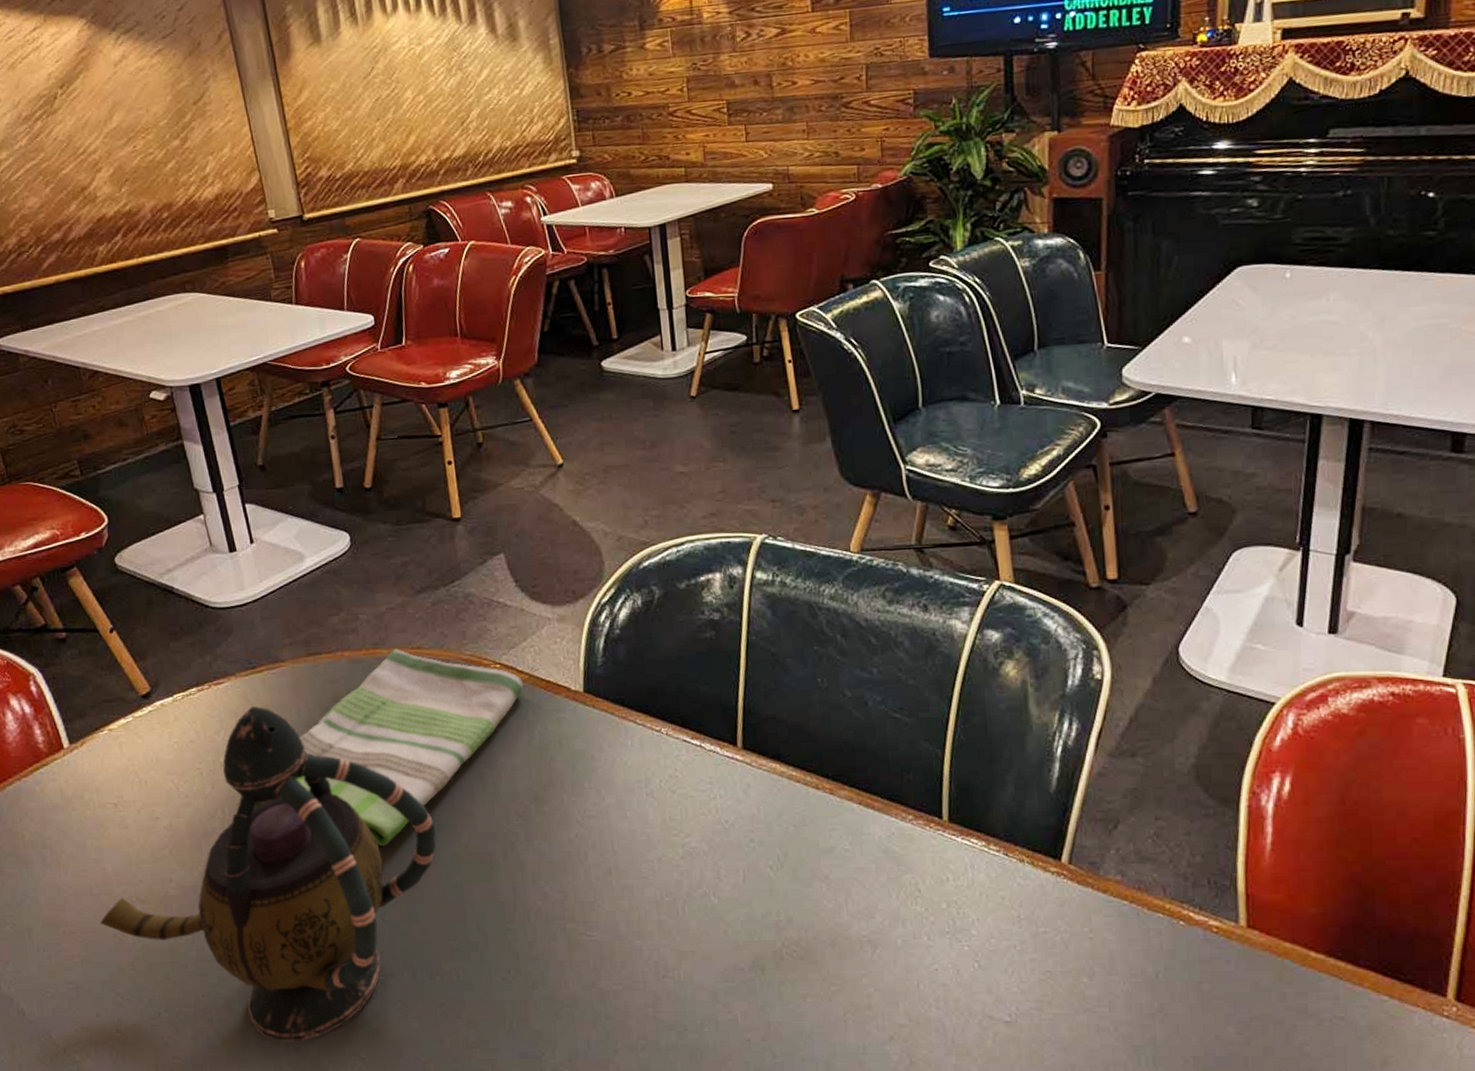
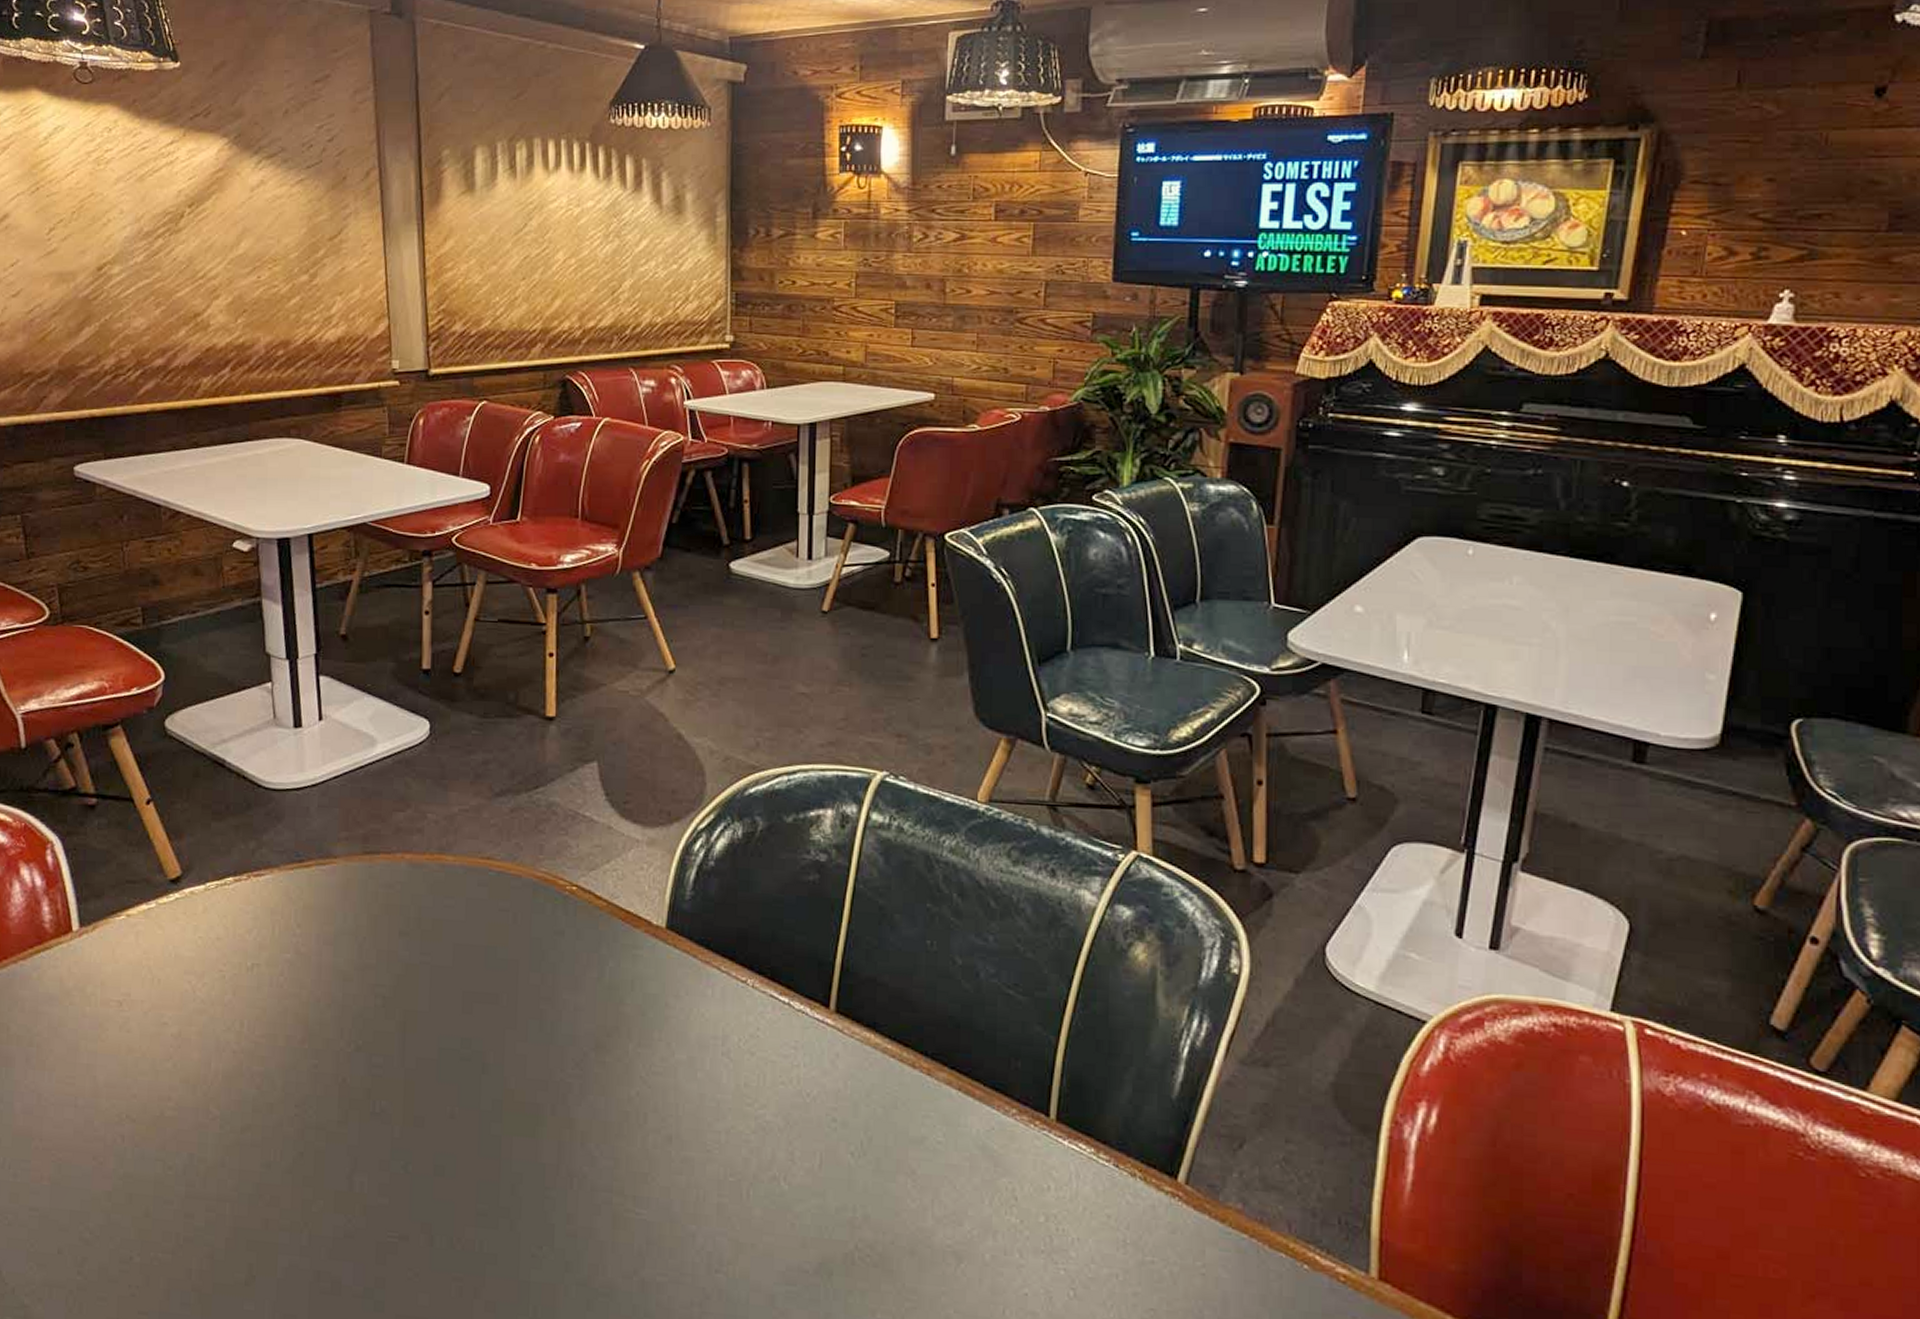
teapot: present [99,706,437,1042] -> none [79,904,479,1308]
dish towel: present [239,649,524,846] -> none [261,856,601,1084]

